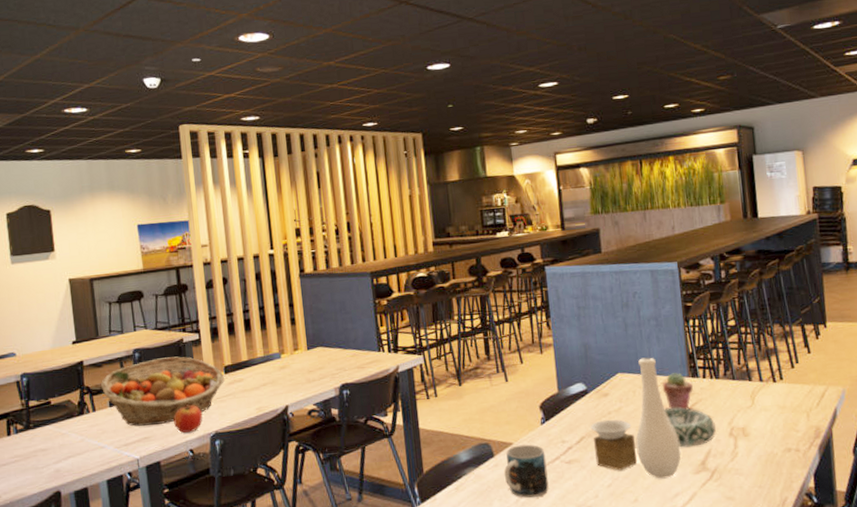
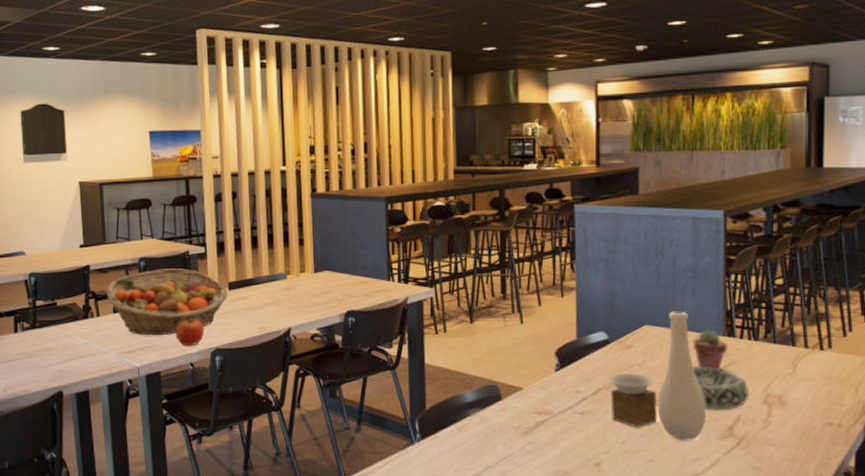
mug: present [504,444,549,498] -> none [512,390,558,446]

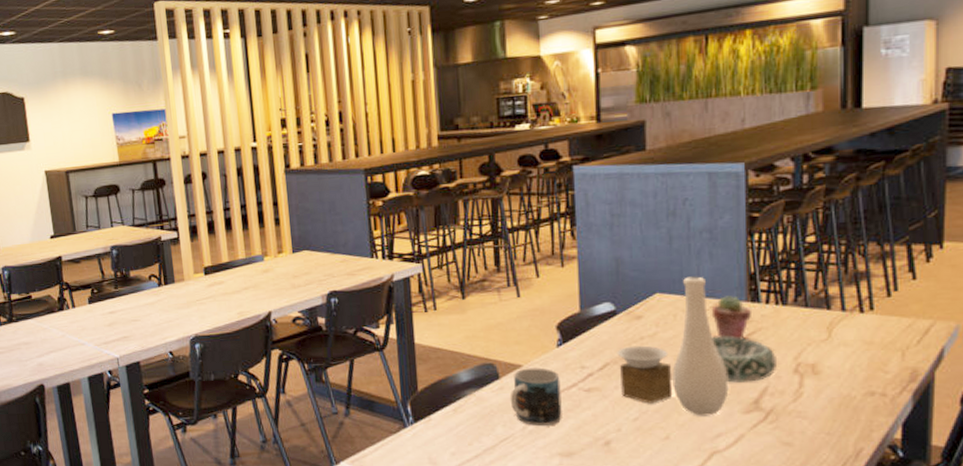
fruit basket: present [106,268,228,336] -> none [79,255,204,325]
apple: present [175,317,204,346] -> none [152,304,182,335]
mug: none [512,390,558,446] -> present [511,367,562,426]

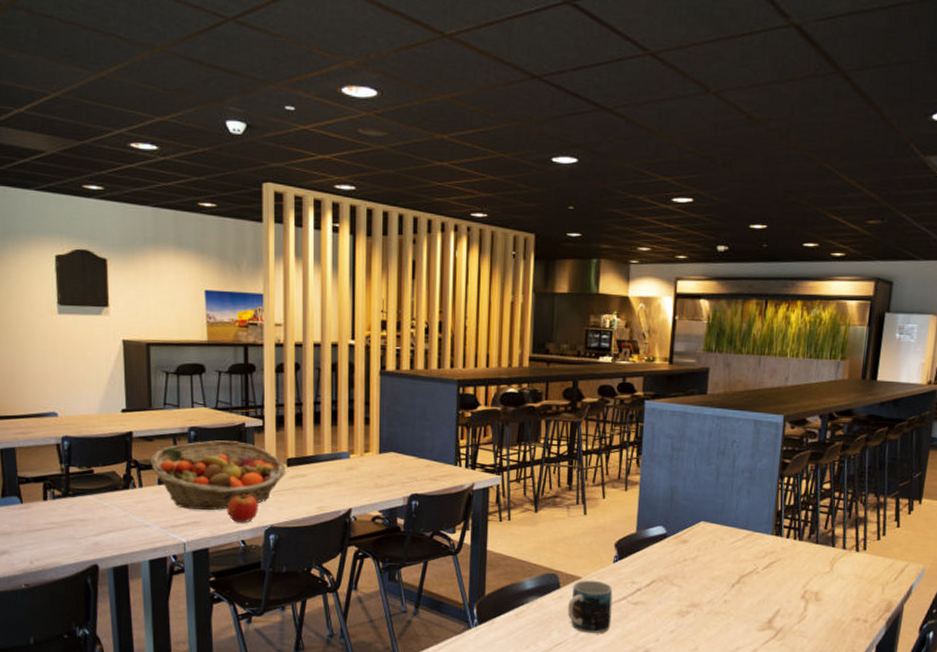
fruit basket: none [79,255,204,325] -> present [151,440,286,511]
apple: none [152,304,182,335] -> present [227,492,258,523]
vase: present [617,276,729,416] -> none [663,509,751,632]
potted succulent: present [711,296,751,339] -> none [743,529,775,567]
decorative bowl: present [712,336,778,383] -> none [741,562,790,605]

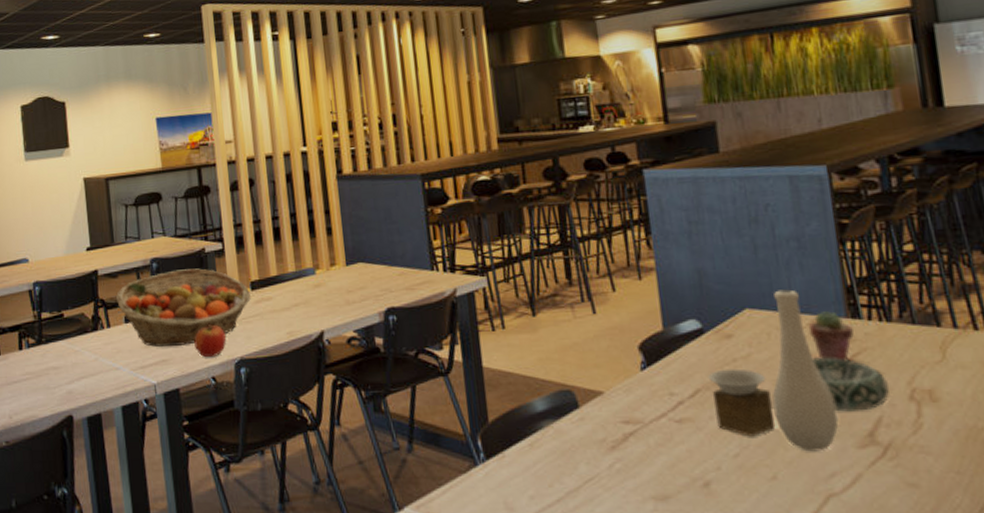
mug: present [568,580,613,633] -> none [593,394,653,463]
vase: none [663,509,751,632] -> present [708,289,839,452]
decorative bowl: none [741,562,790,605] -> present [812,357,890,412]
potted succulent: none [743,529,775,567] -> present [808,311,854,361]

